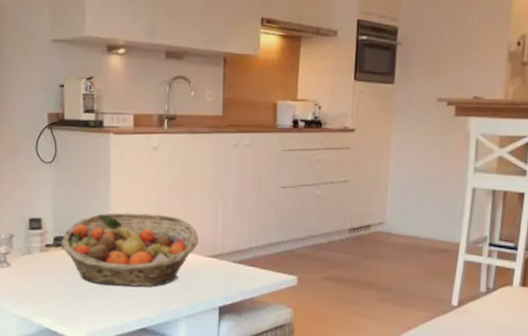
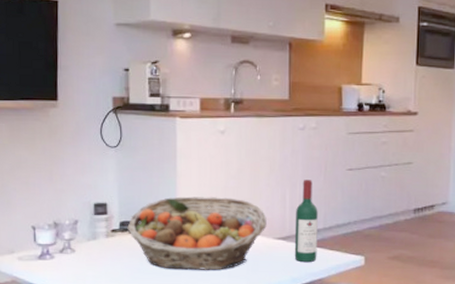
wine bottle: none [226,197,251,281] -> present [294,180,318,262]

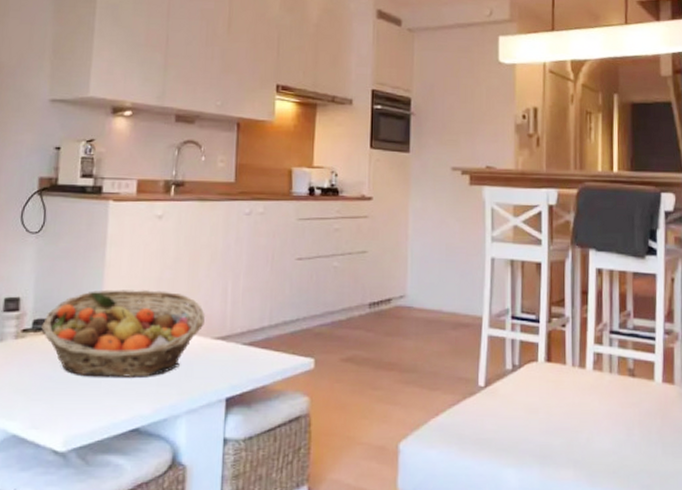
wine bottle: present [294,180,318,262] -> none [234,270,263,366]

